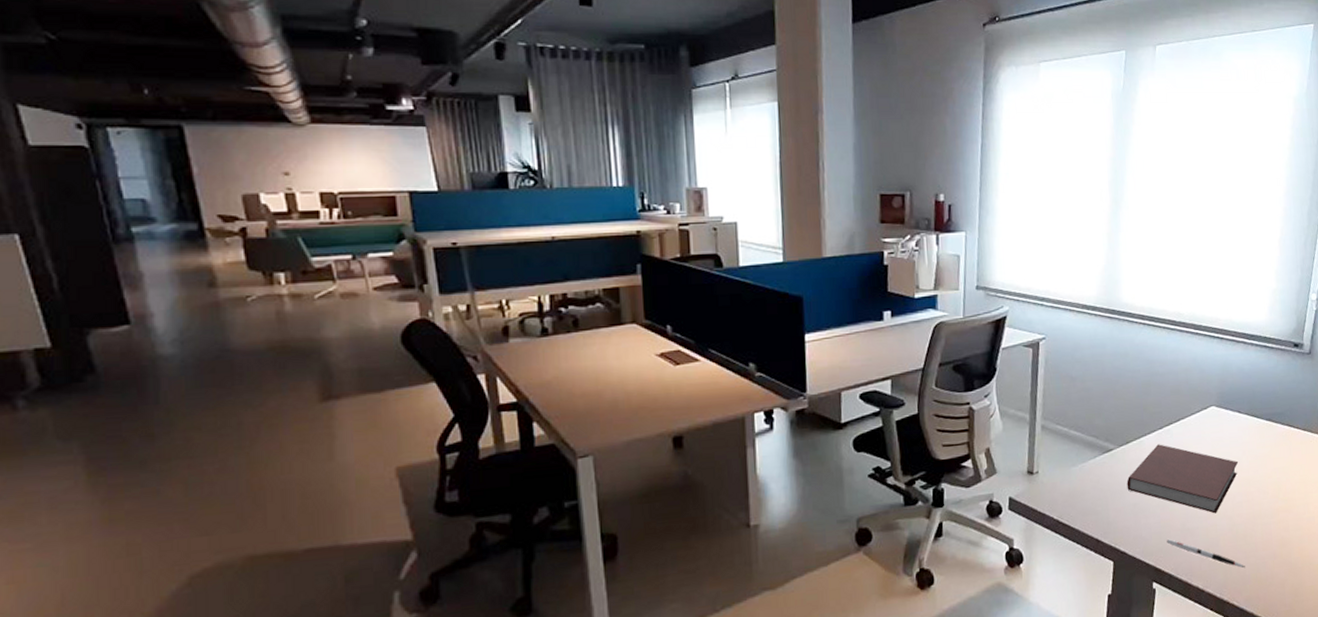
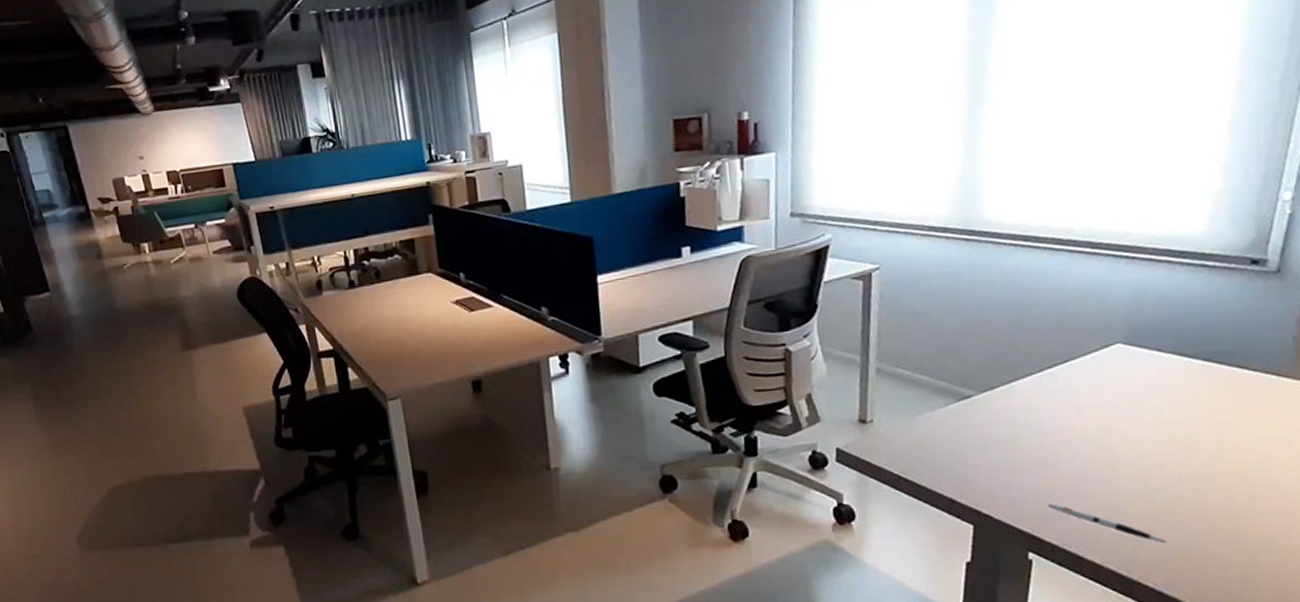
notebook: present [1126,444,1239,514] -> none [991,390,1158,475]

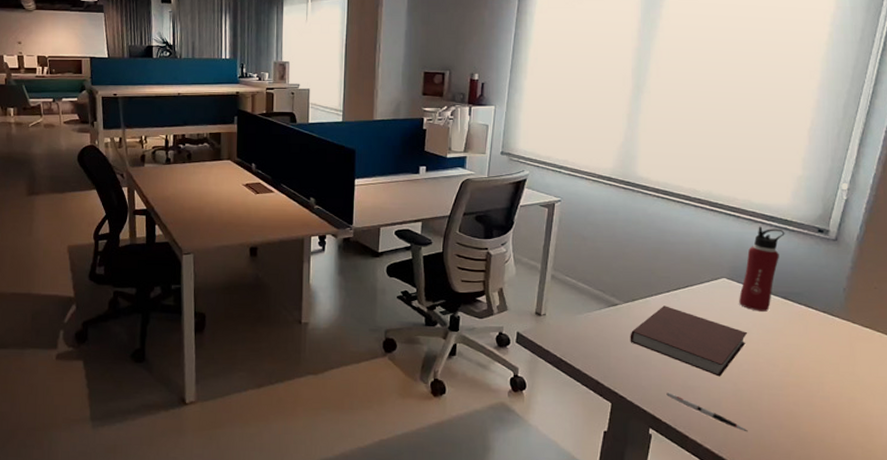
notebook: none [991,390,1158,475] -> present [630,305,748,377]
water bottle: none [1141,266,1203,383] -> present [739,226,785,312]

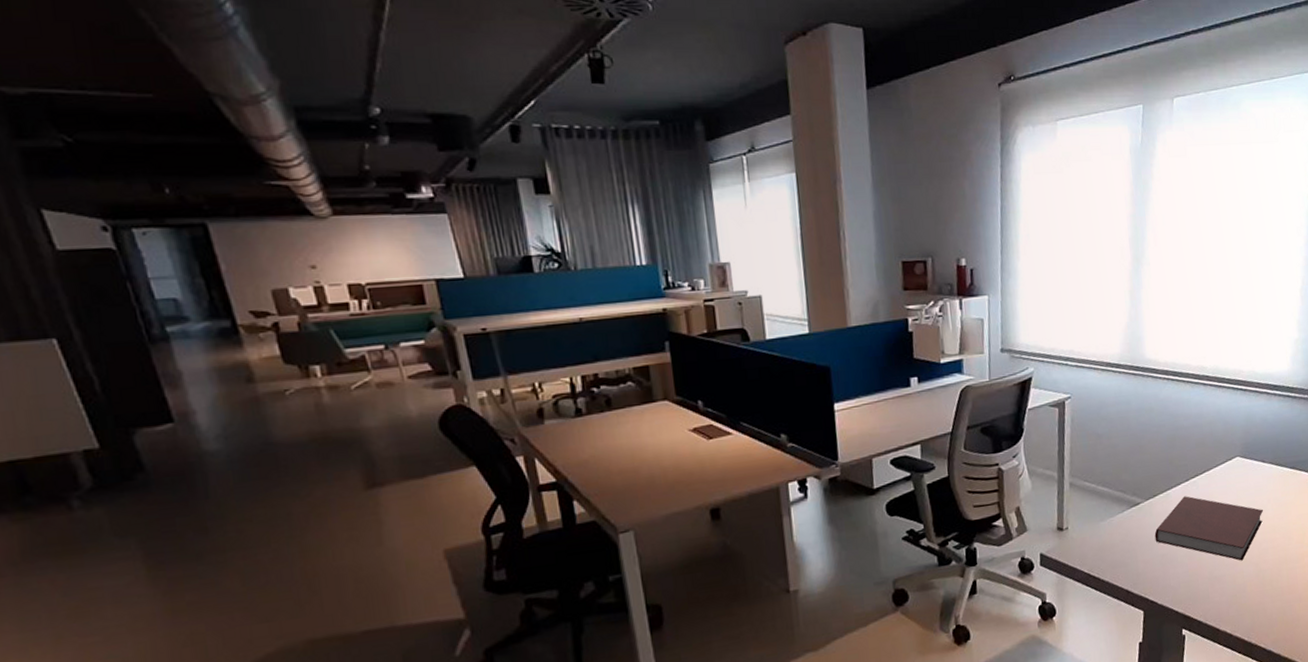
pen: present [666,392,748,432] -> none [1195,587,1272,612]
water bottle: present [739,226,785,312] -> none [1253,397,1288,486]

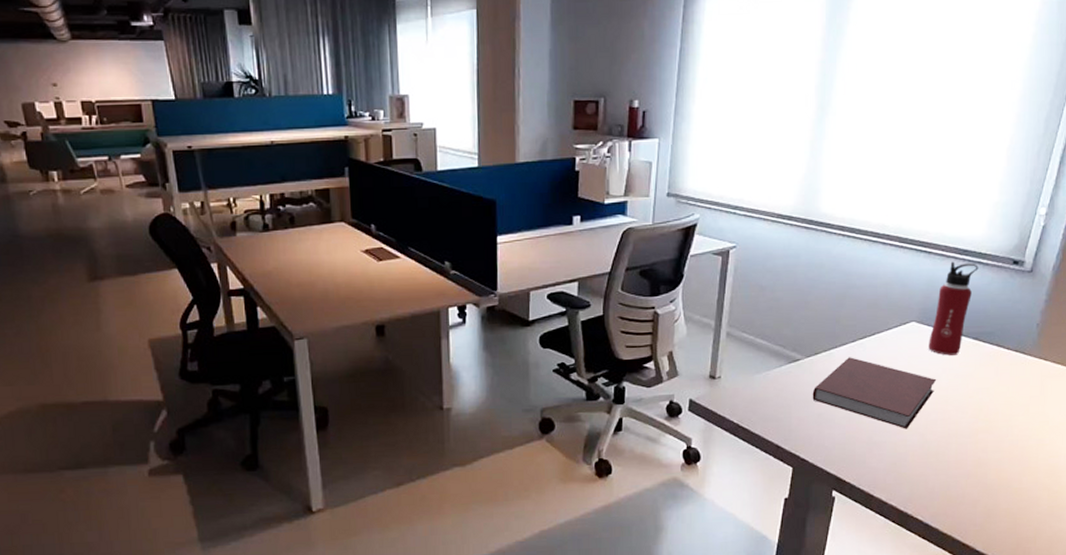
water bottle: none [1253,397,1288,486] -> present [928,261,979,356]

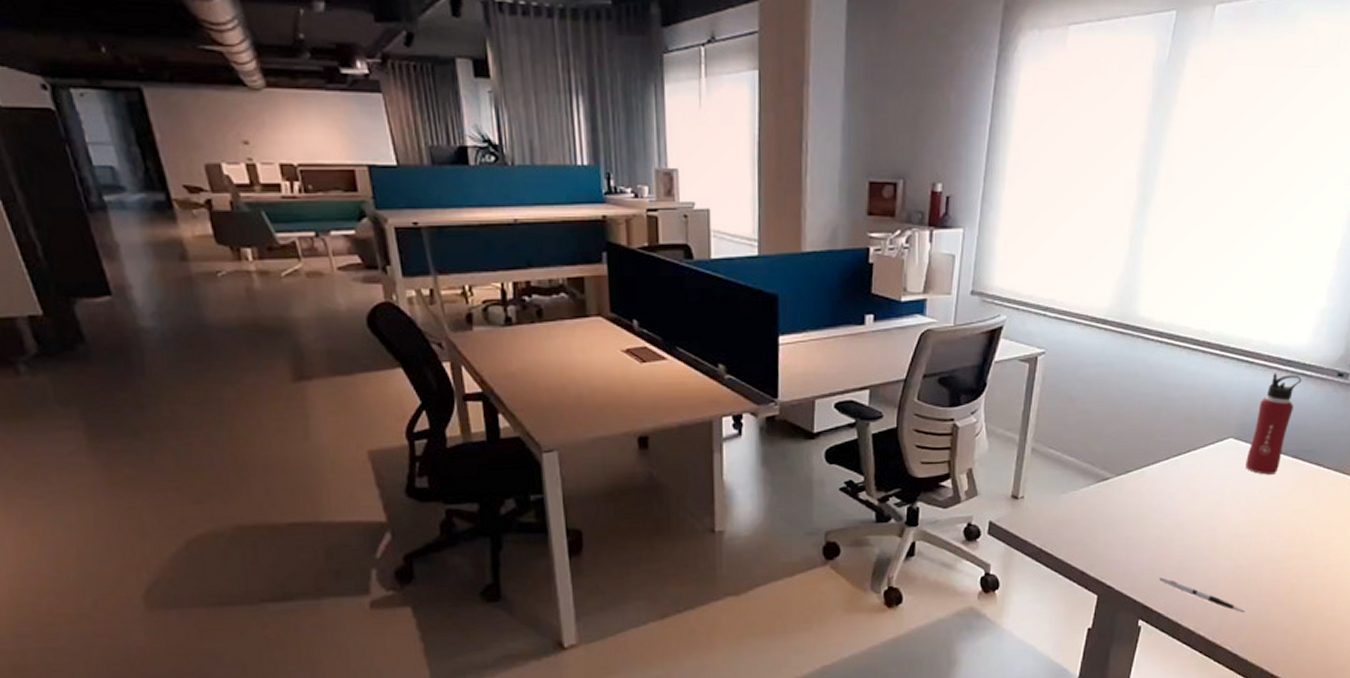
notebook: present [812,357,937,429] -> none [1121,476,1253,554]
pen: none [851,451,934,485] -> present [1159,577,1245,613]

